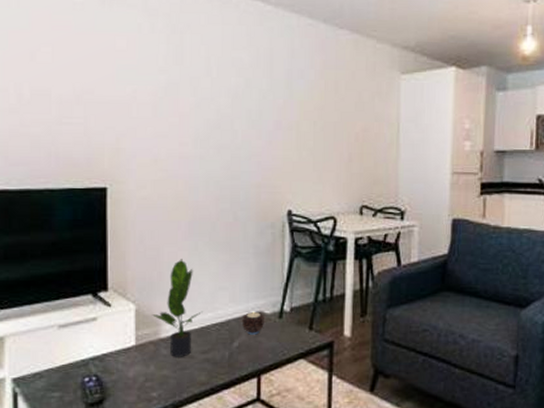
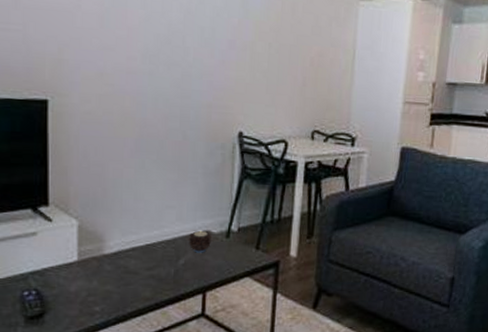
potted plant: present [152,259,203,357] -> none [96,176,149,273]

